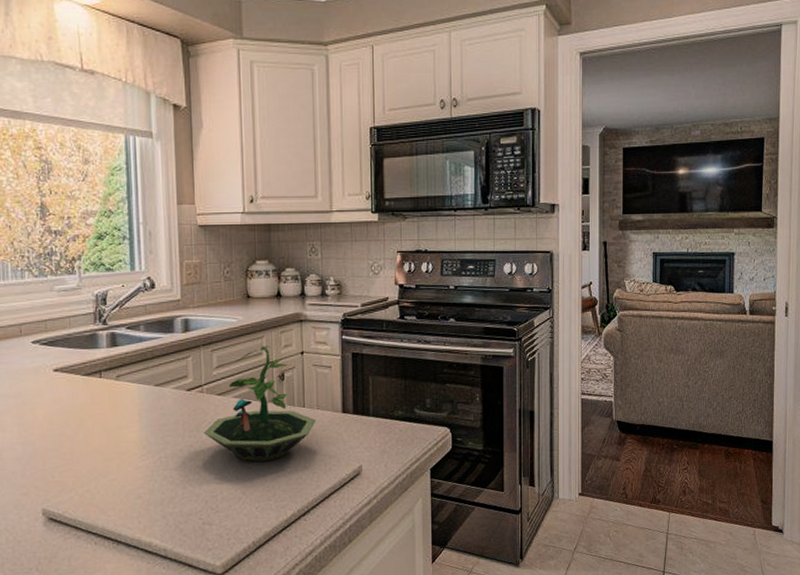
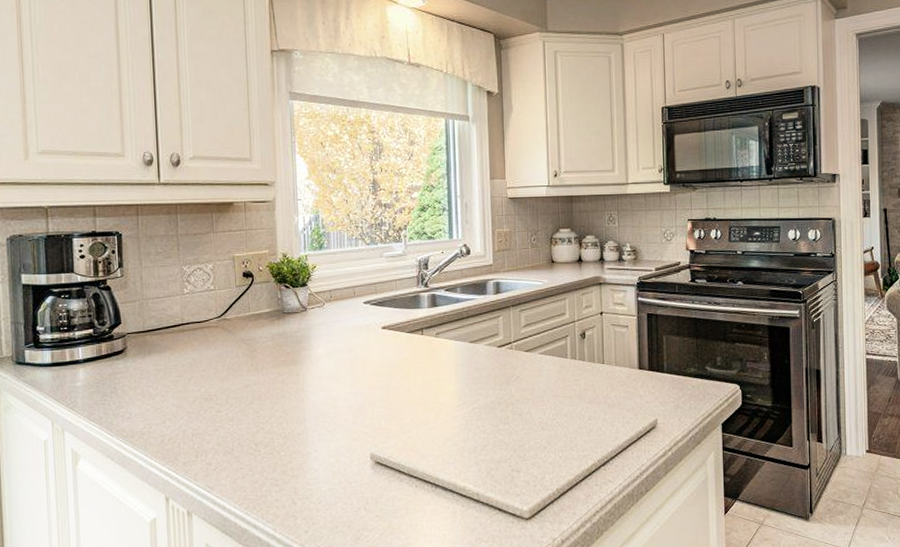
terrarium: present [203,346,316,462] -> none [512,307,614,415]

